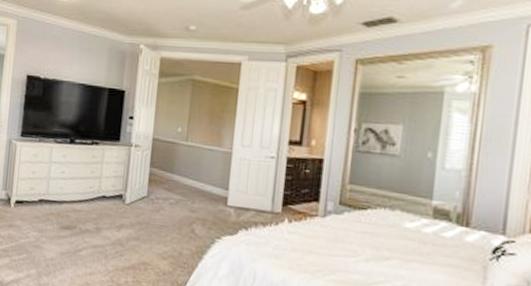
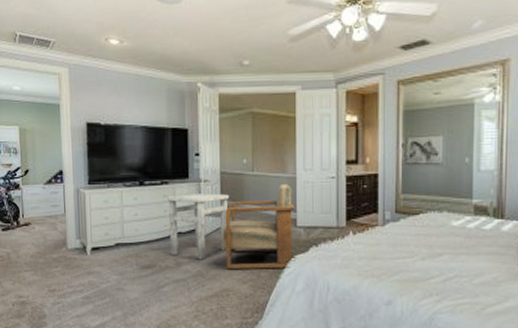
side table: none [92,157,160,228] -> present [167,193,230,260]
armchair: none [146,157,228,250] -> present [222,183,295,270]

